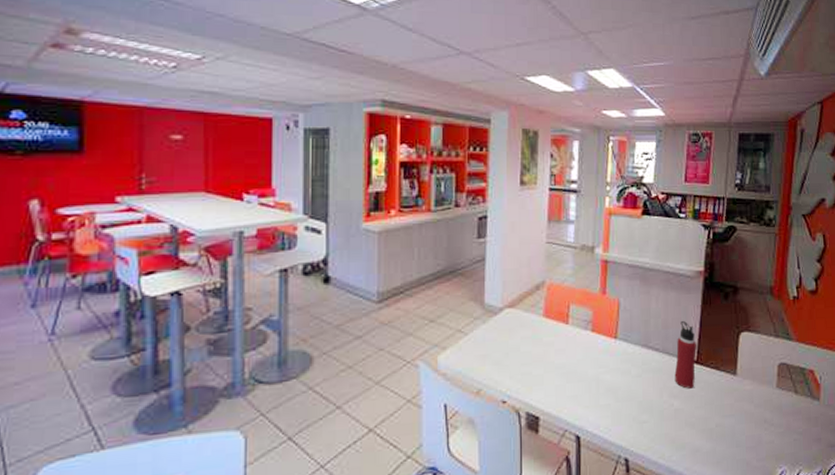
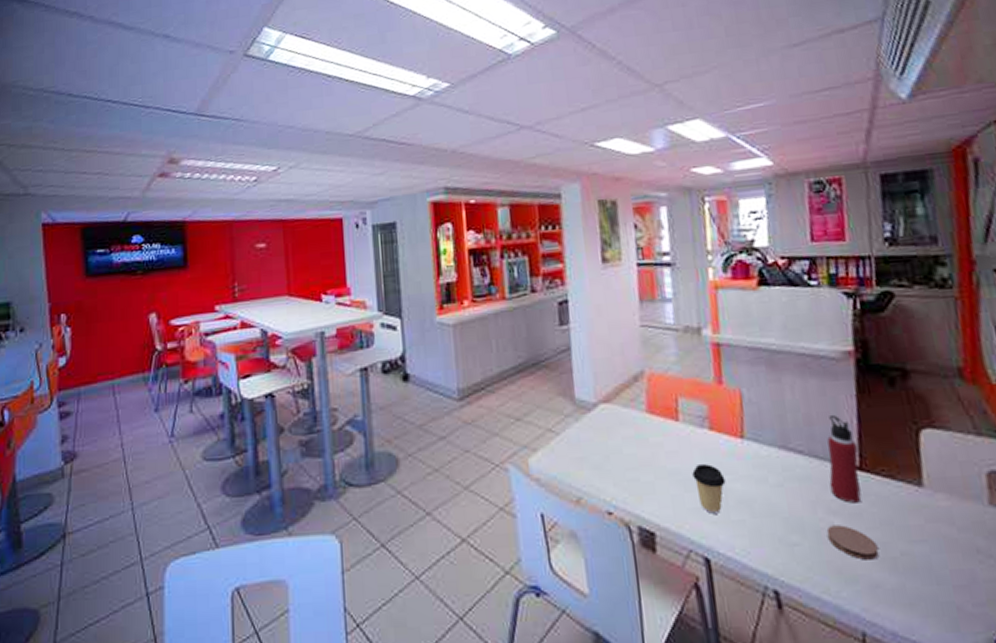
coffee cup: none [574,359,599,400] -> present [692,463,726,514]
coaster: none [668,405,701,432] -> present [826,525,879,560]

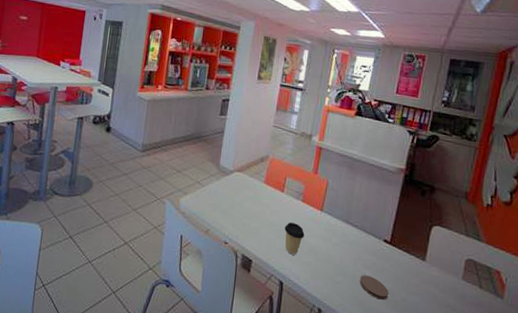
water bottle: present [827,414,861,504] -> none [368,206,392,264]

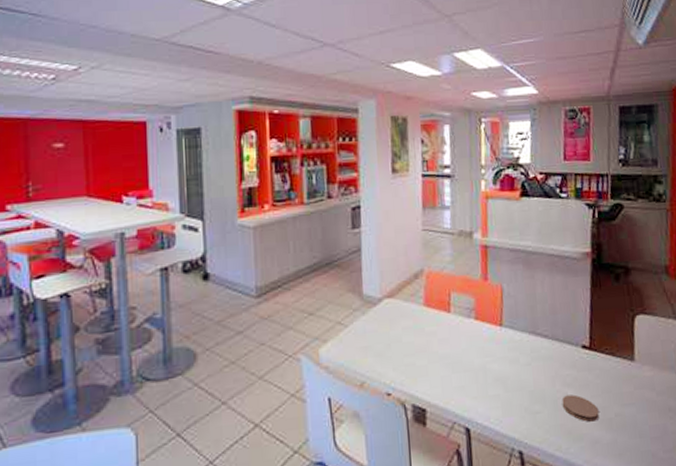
coffee cup: present [284,222,305,255] -> none [459,348,486,391]

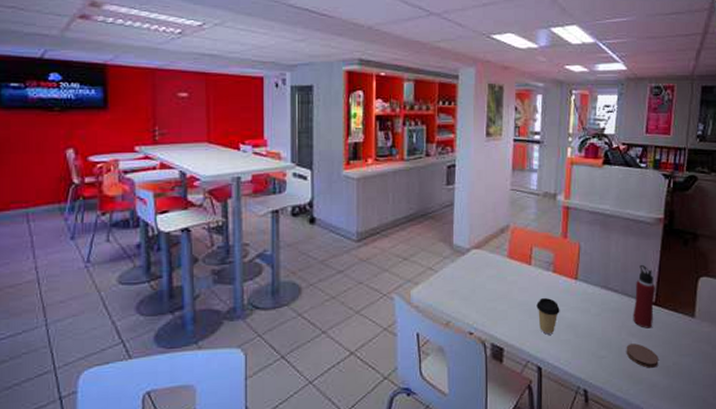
coffee cup: none [459,348,486,391] -> present [536,297,560,335]
water bottle: none [566,304,589,377] -> present [633,264,656,329]

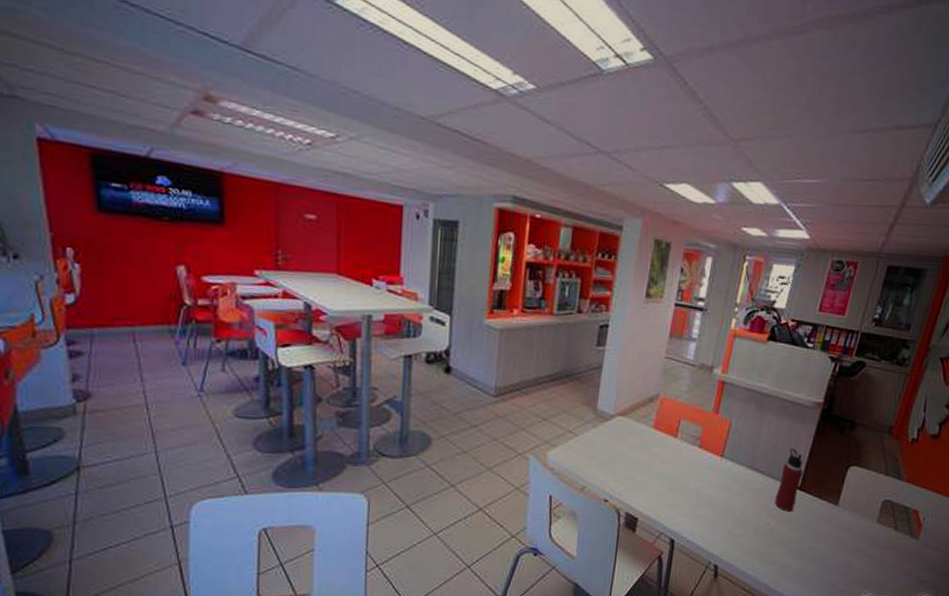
coffee cup: present [536,297,560,335] -> none [677,471,701,509]
coaster: present [626,343,659,368] -> none [762,525,795,550]

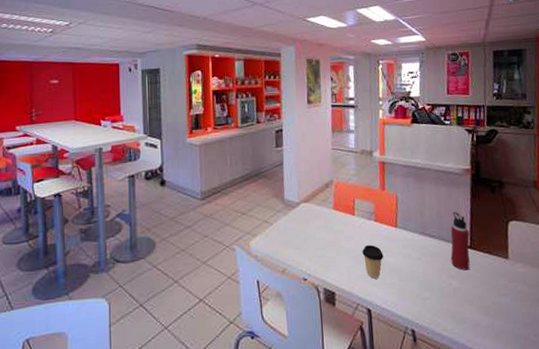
coffee cup: none [677,471,701,509] -> present [362,244,384,279]

